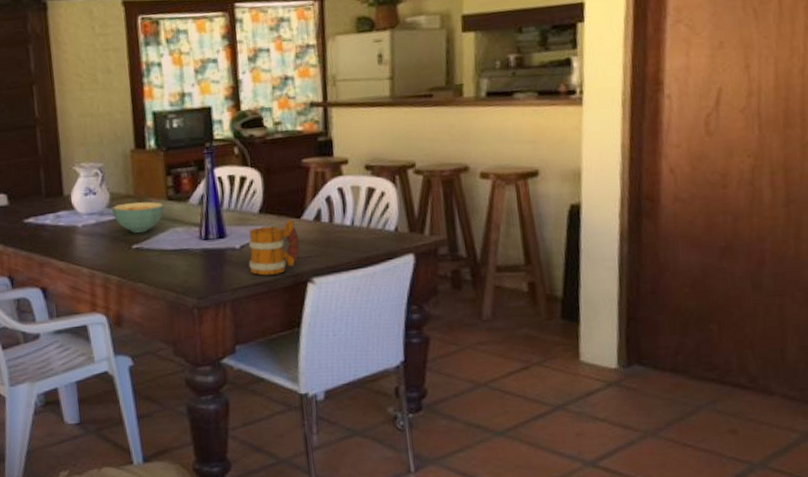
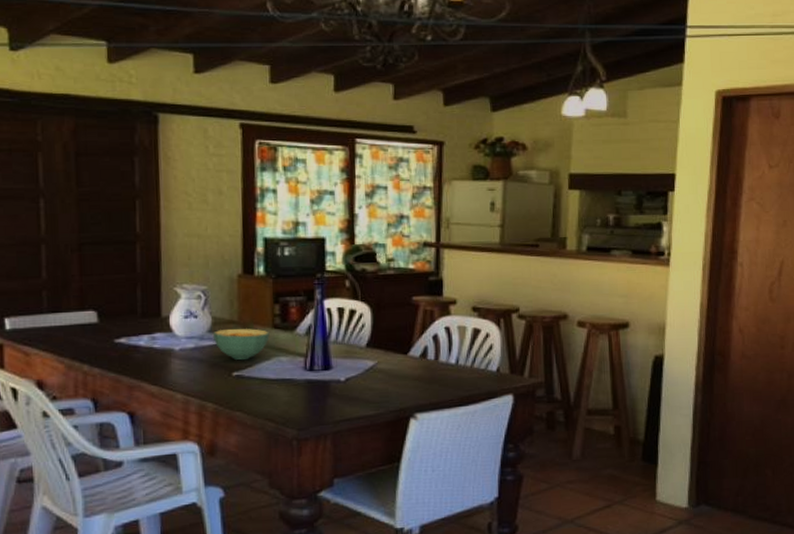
mug: present [248,219,300,276] -> none [352,354,405,409]

